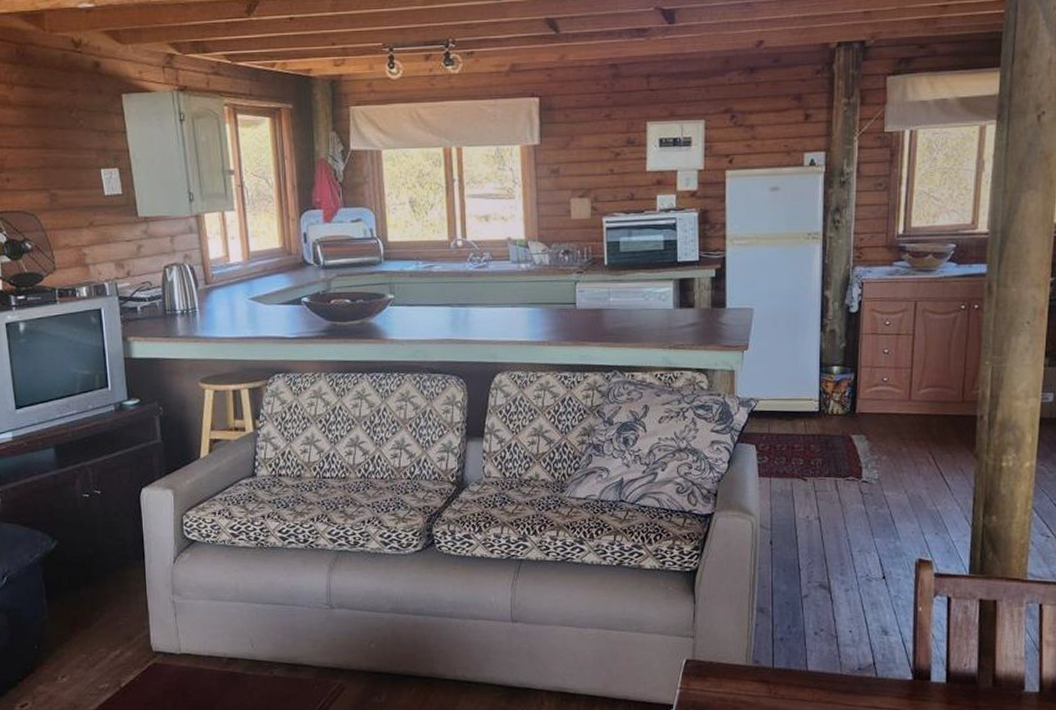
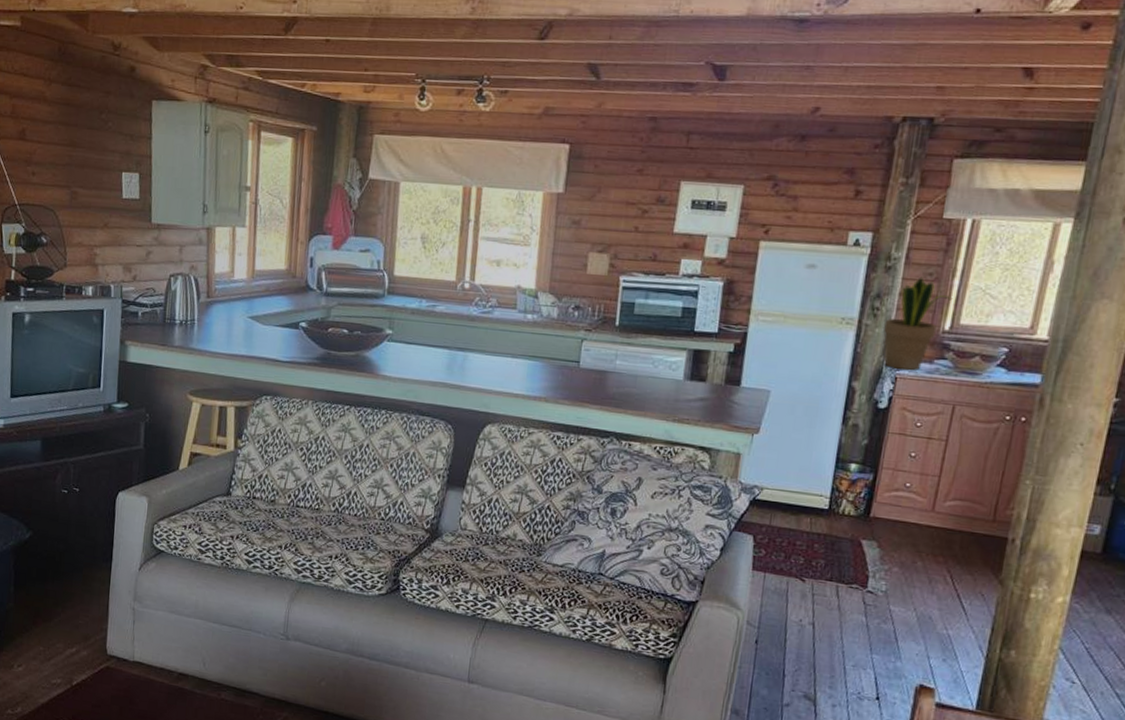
potted plant: none [845,187,900,275] -> present [883,276,950,371]

